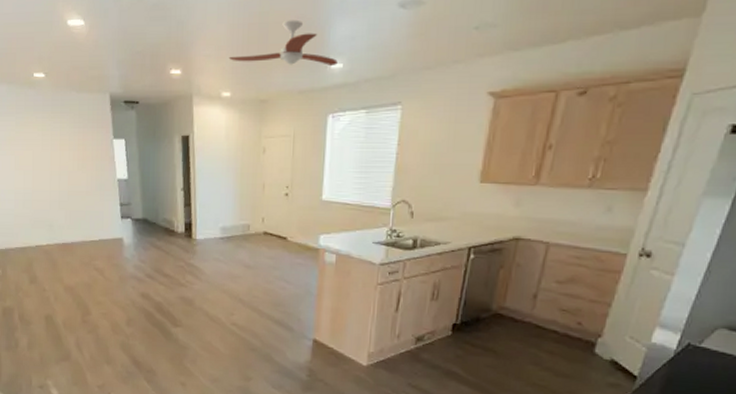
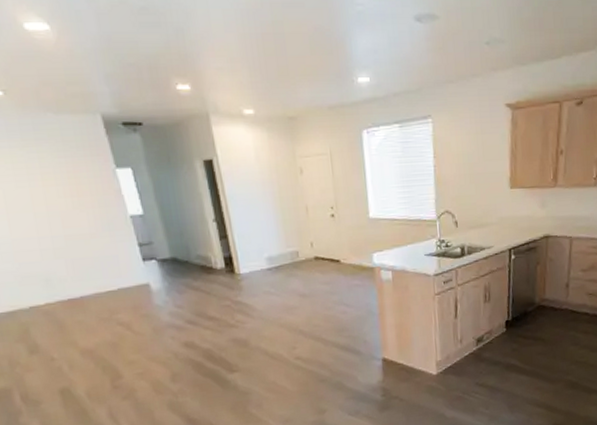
ceiling fan: present [228,19,338,67] -> none [244,30,364,81]

